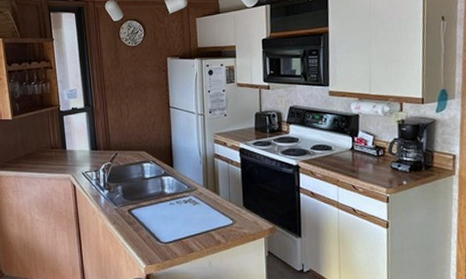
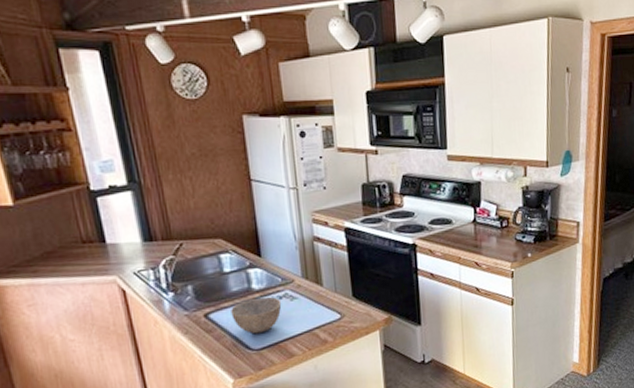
bowl: none [148,200,186,230] -> present [231,297,282,334]

